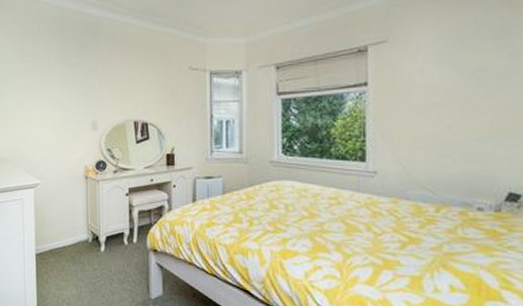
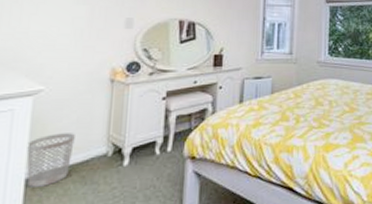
wastebasket: none [34,220,65,261] -> present [26,133,75,187]

